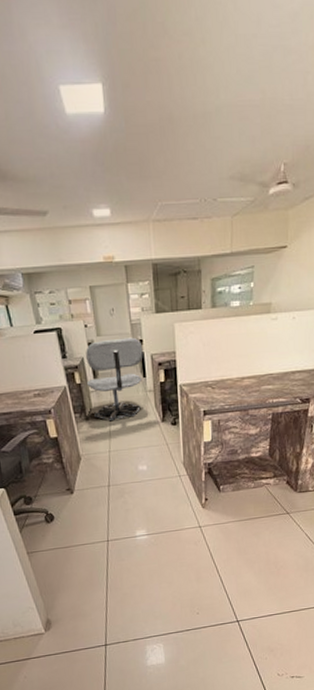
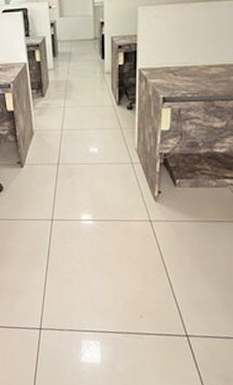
office chair: present [86,337,143,422] -> none [47,19,104,100]

